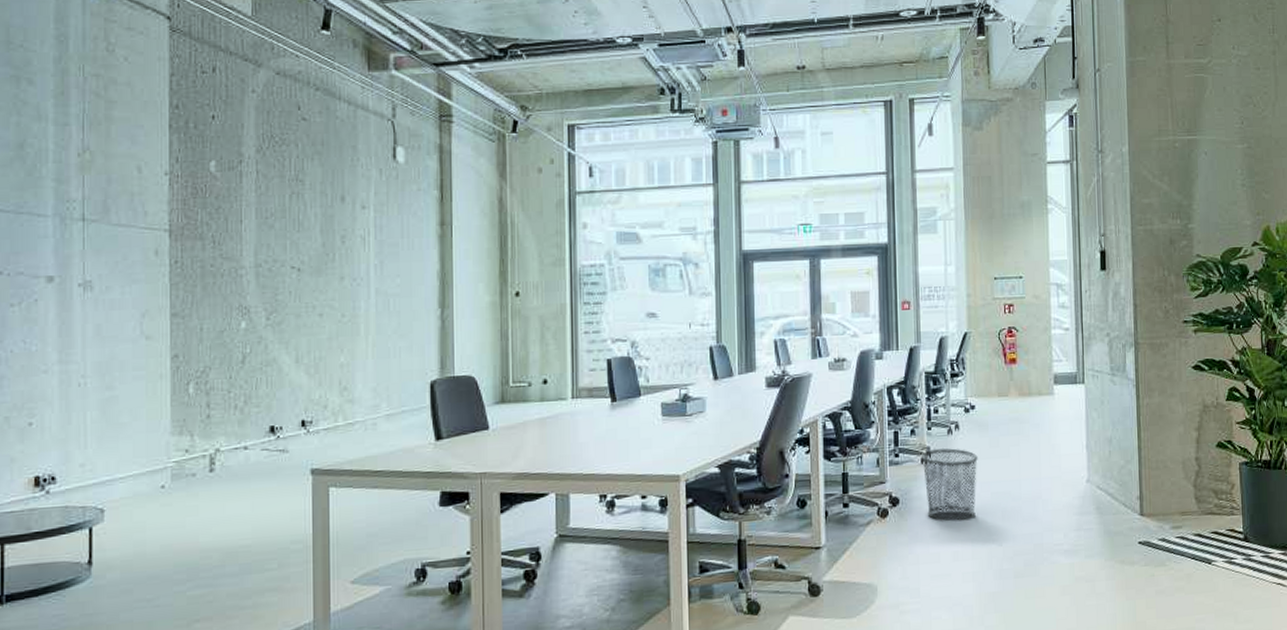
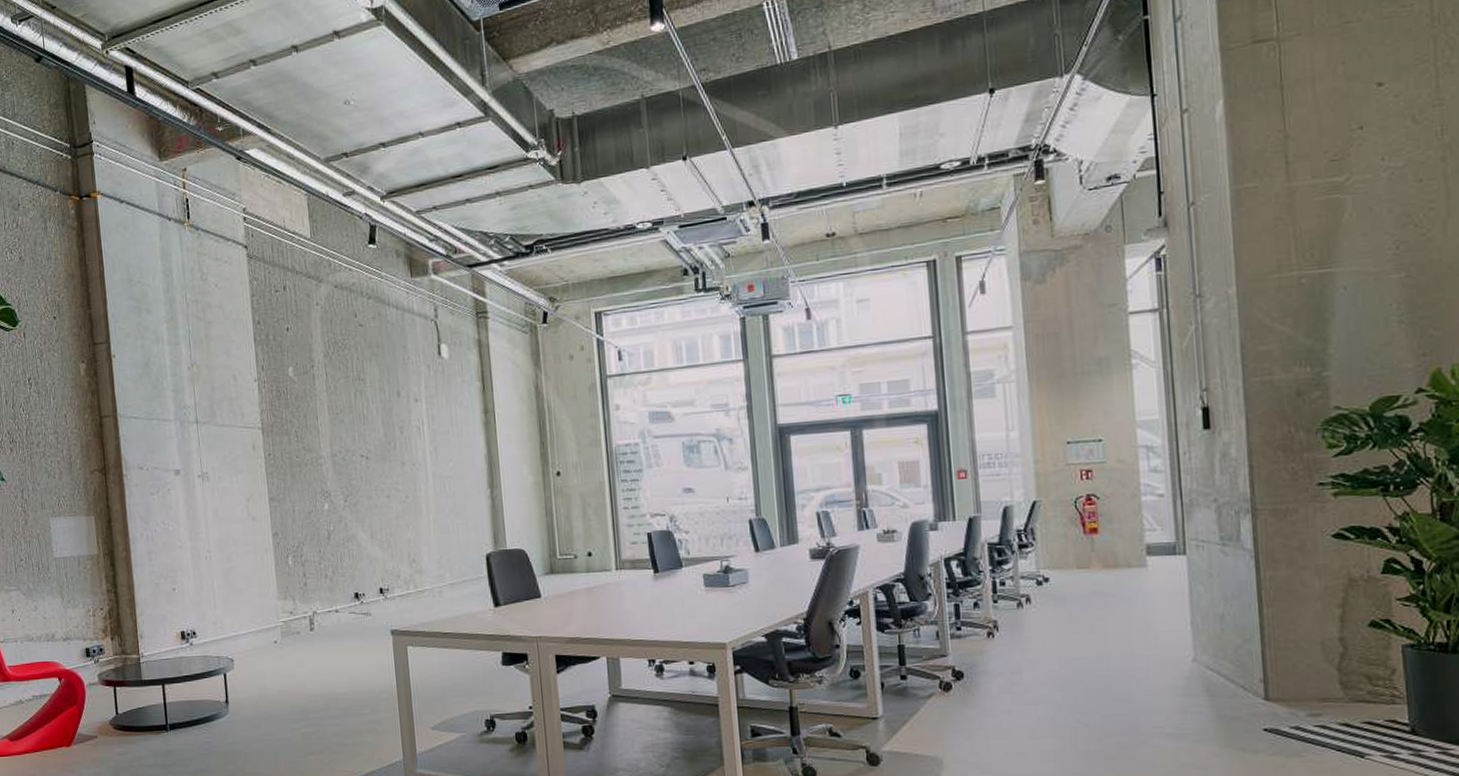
waste bin: present [922,447,978,522] -> none [988,621,1055,698]

